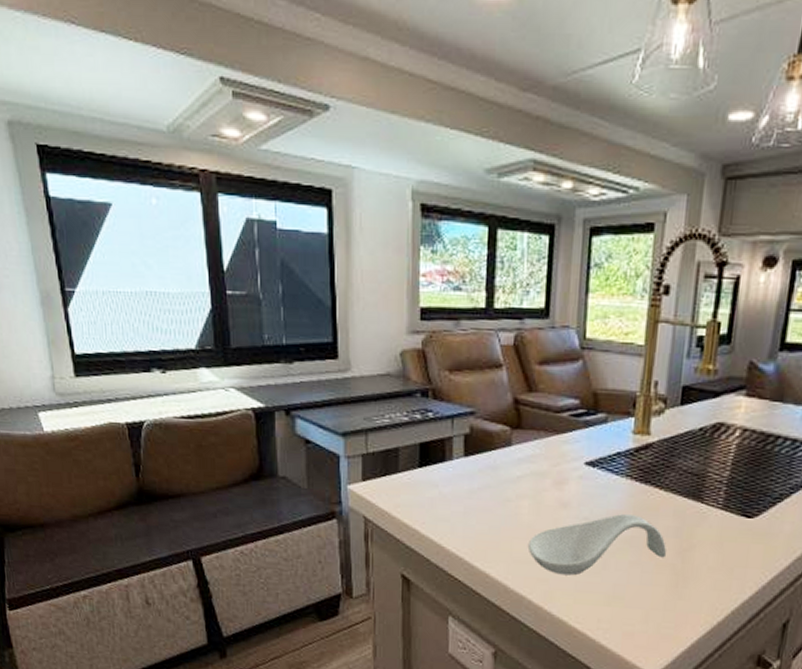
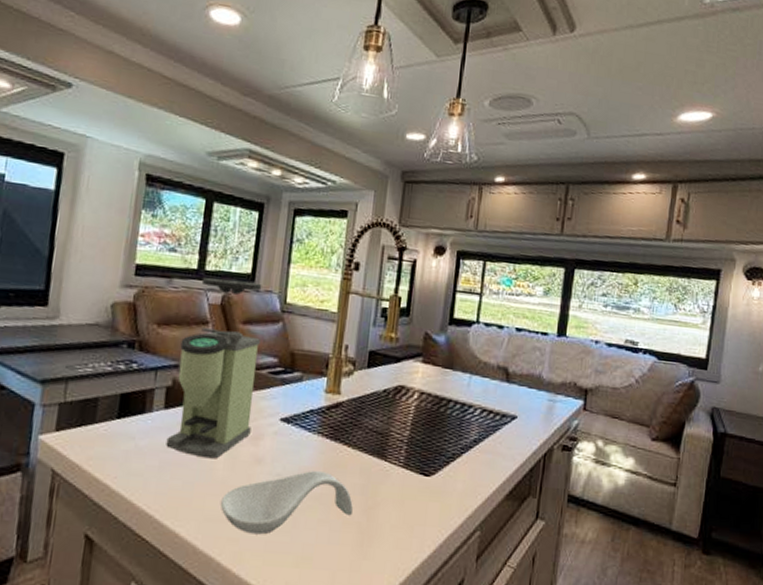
coffee grinder: none [469,316,559,504] -> present [166,277,262,459]

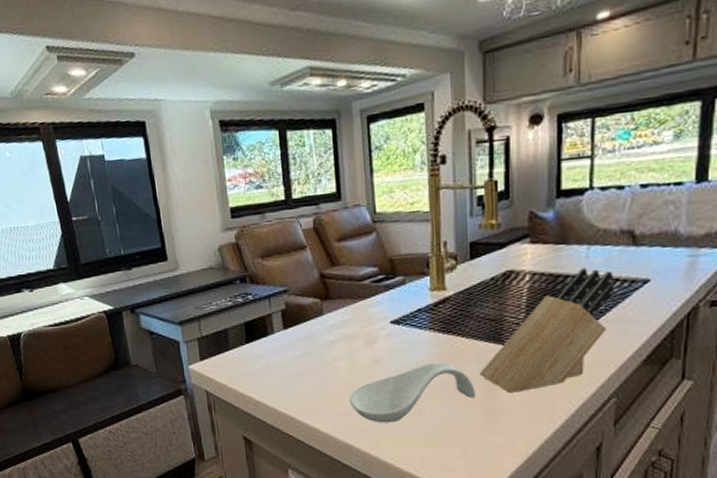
coffee grinder: present [166,277,262,459] -> none [285,199,365,366]
knife block: none [359,395,489,515] -> present [479,268,615,393]

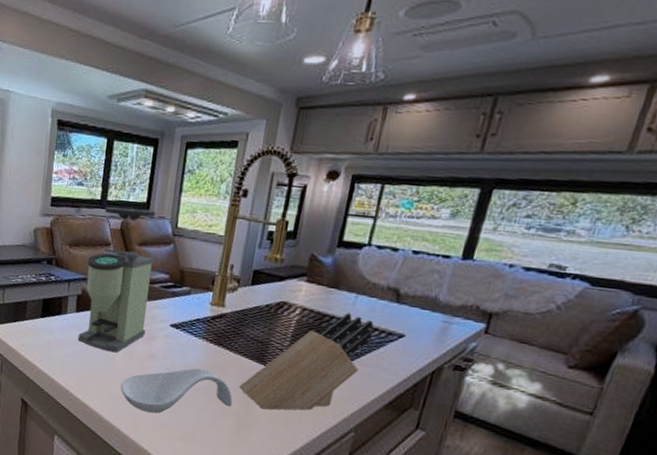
coffee grinder: none [285,199,365,366] -> present [77,206,156,353]

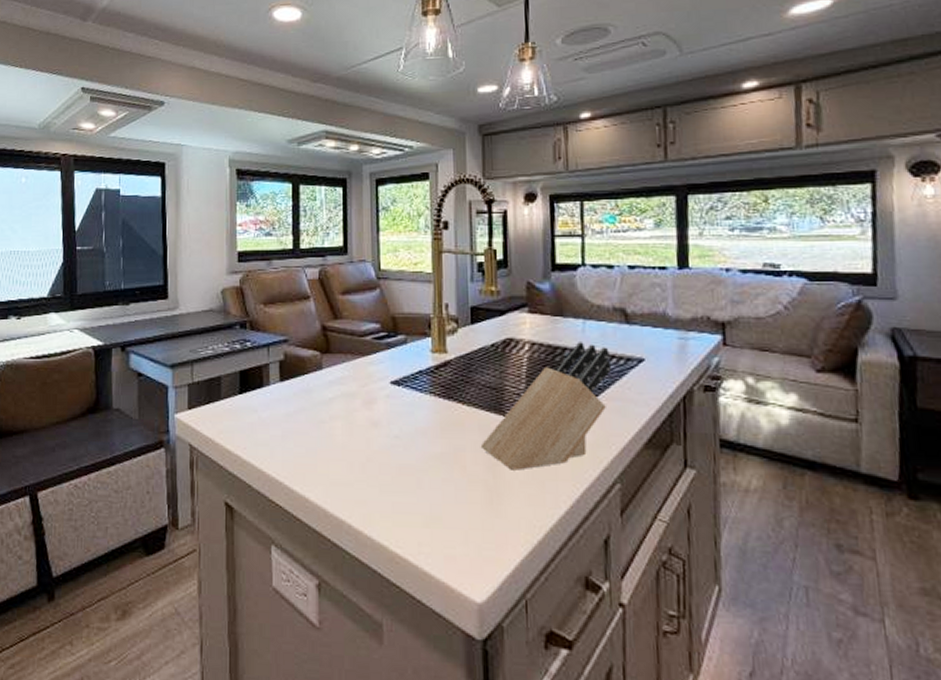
coffee grinder: present [77,206,156,353] -> none [286,254,363,425]
spoon rest: present [120,368,233,414] -> none [343,431,478,496]

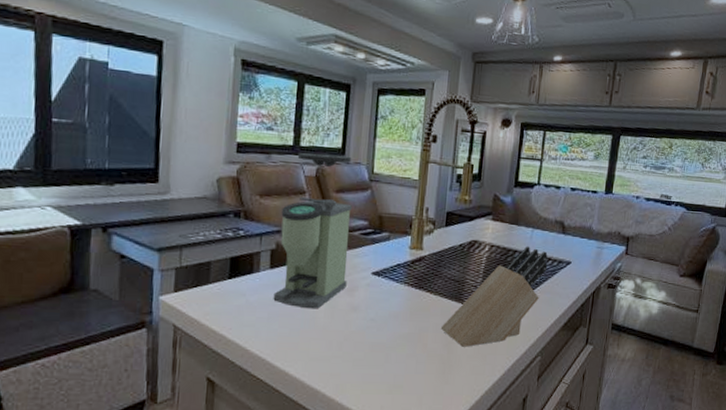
coffee grinder: none [286,254,363,425] -> present [273,152,352,309]

